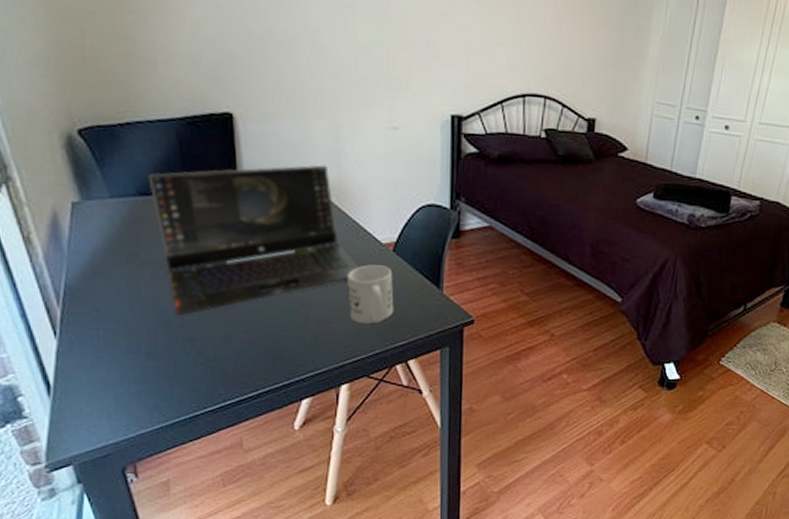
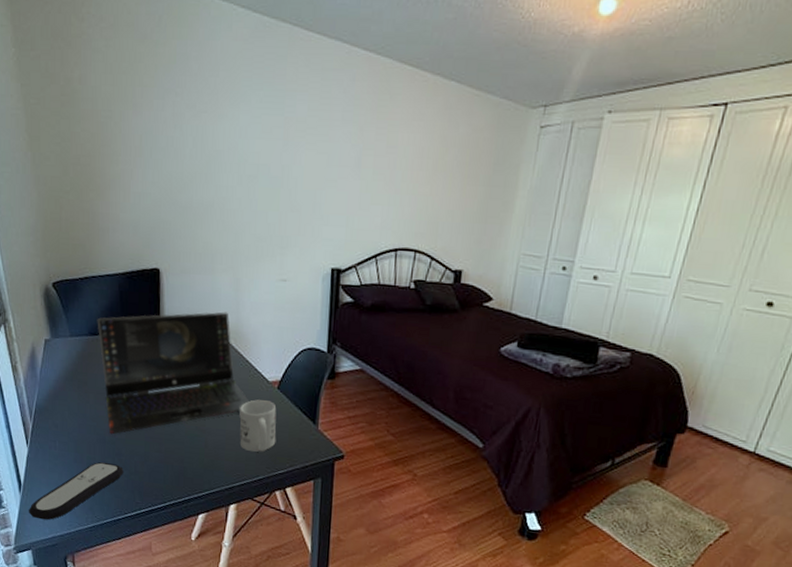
remote control: none [64,349,199,427] -> present [29,462,123,520]

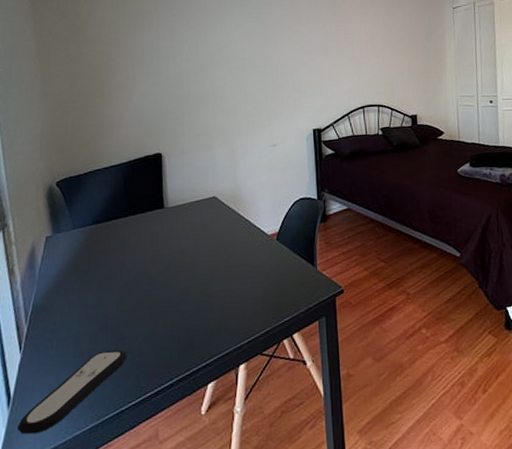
laptop computer: present [97,311,249,435] -> none [100,180,251,319]
mug: present [239,399,277,452] -> none [243,253,280,306]

